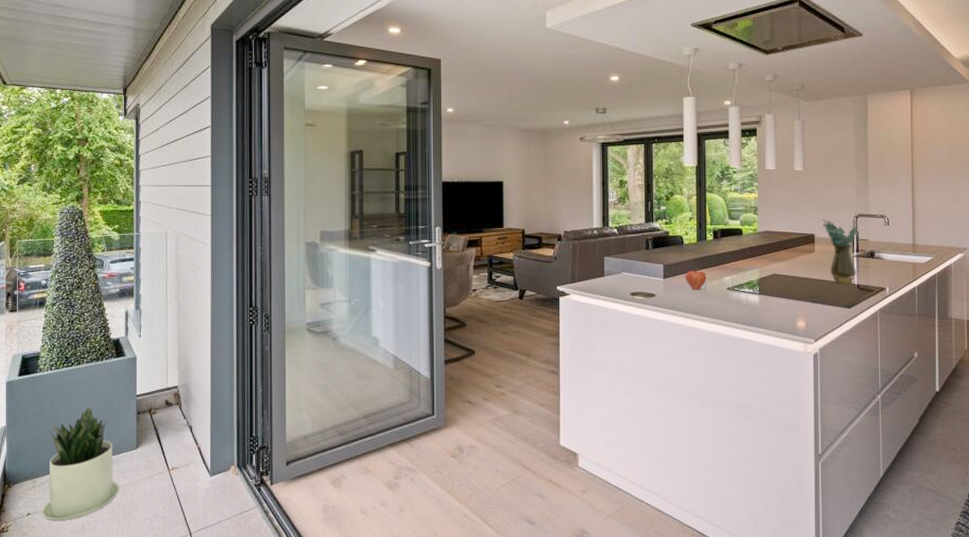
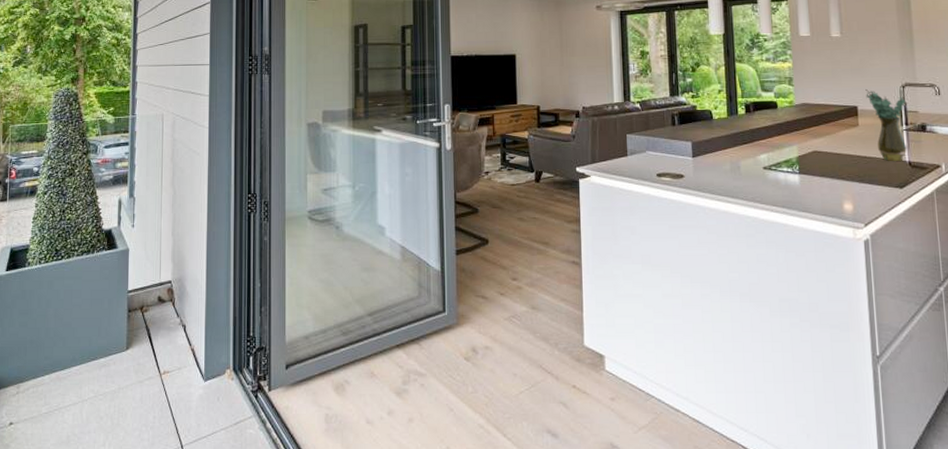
planter: present [41,407,120,522] -> none [24,305,108,432]
fruit: present [685,269,707,290] -> none [716,146,740,170]

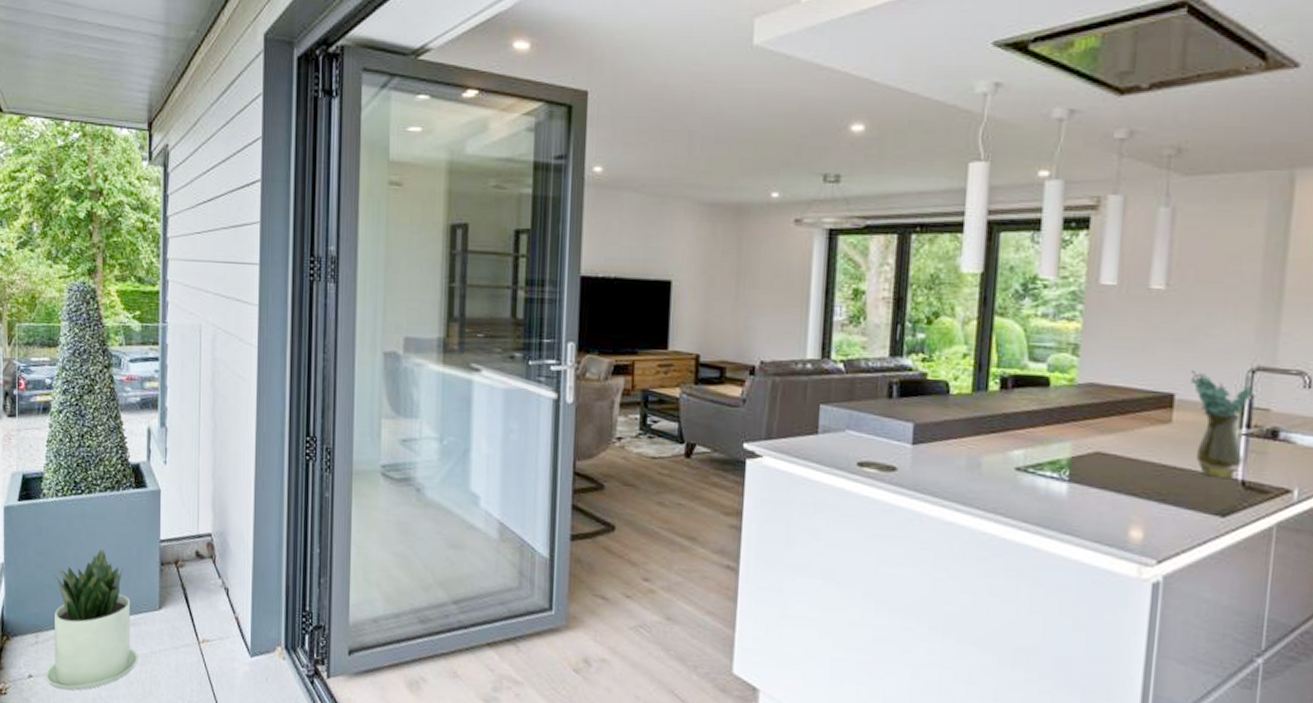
planter: none [24,305,108,432] -> present [45,549,138,691]

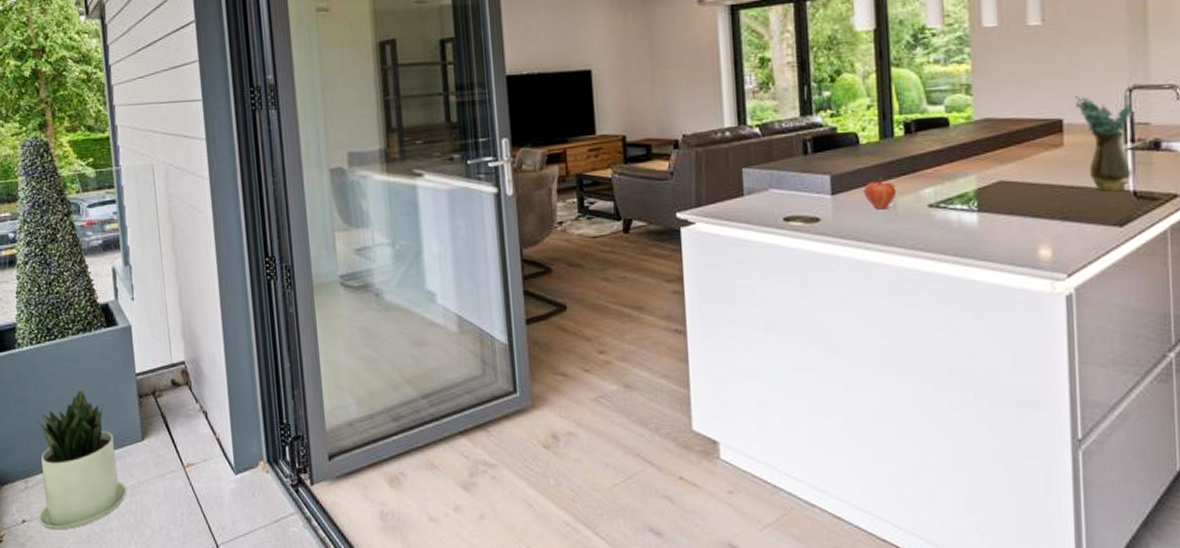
fruit: none [947,433,983,467] -> present [863,179,897,210]

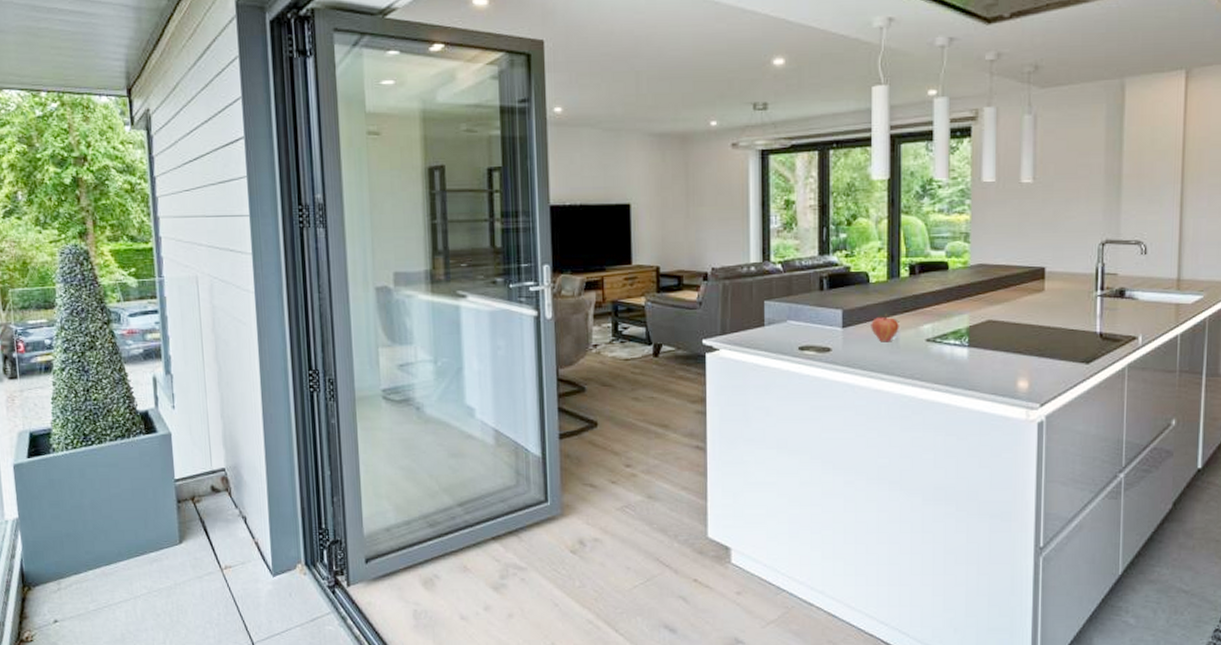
planter: present [36,390,127,530] -> none [70,495,163,630]
vase: present [1075,96,1132,192] -> none [1056,247,1103,333]

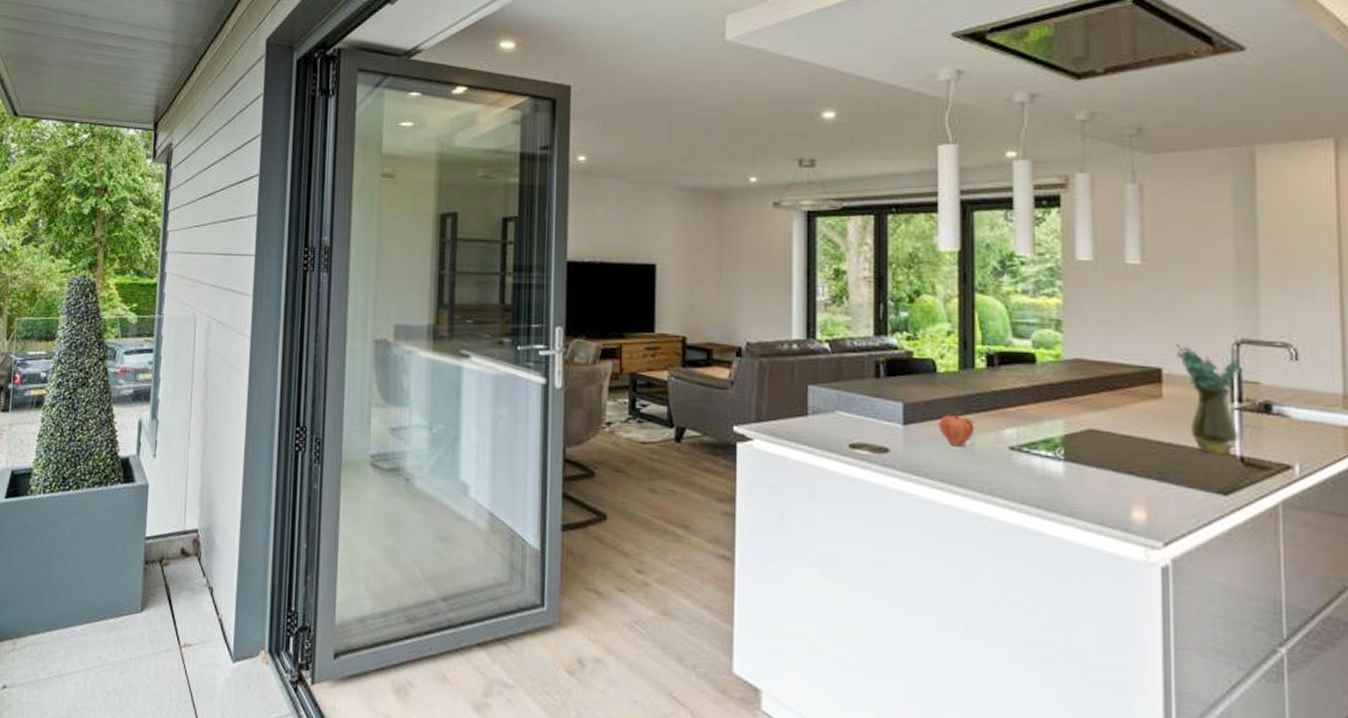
vase: none [1056,247,1103,333] -> present [1176,345,1239,456]

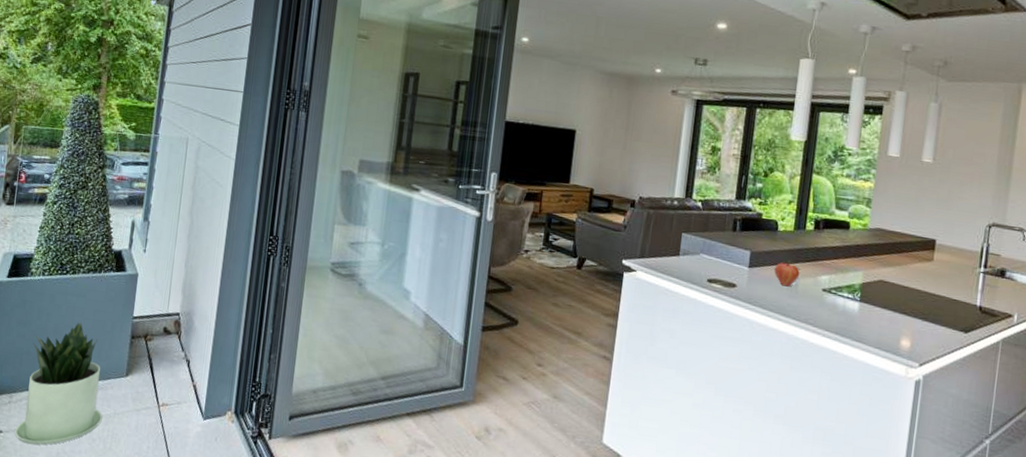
planter: none [19,548,117,702] -> present [14,323,103,445]
vase: present [1176,345,1239,456] -> none [947,223,989,305]

